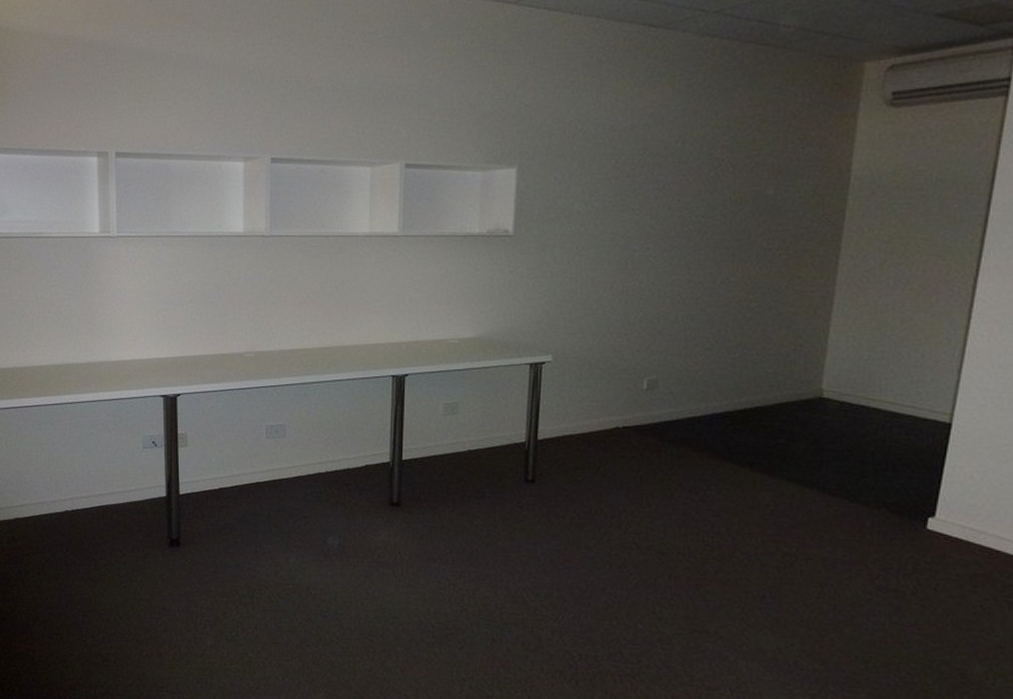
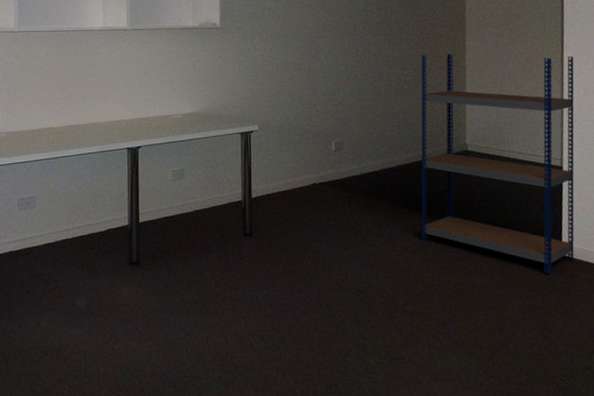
shelving unit: none [746,274,992,552] -> present [421,53,575,275]

